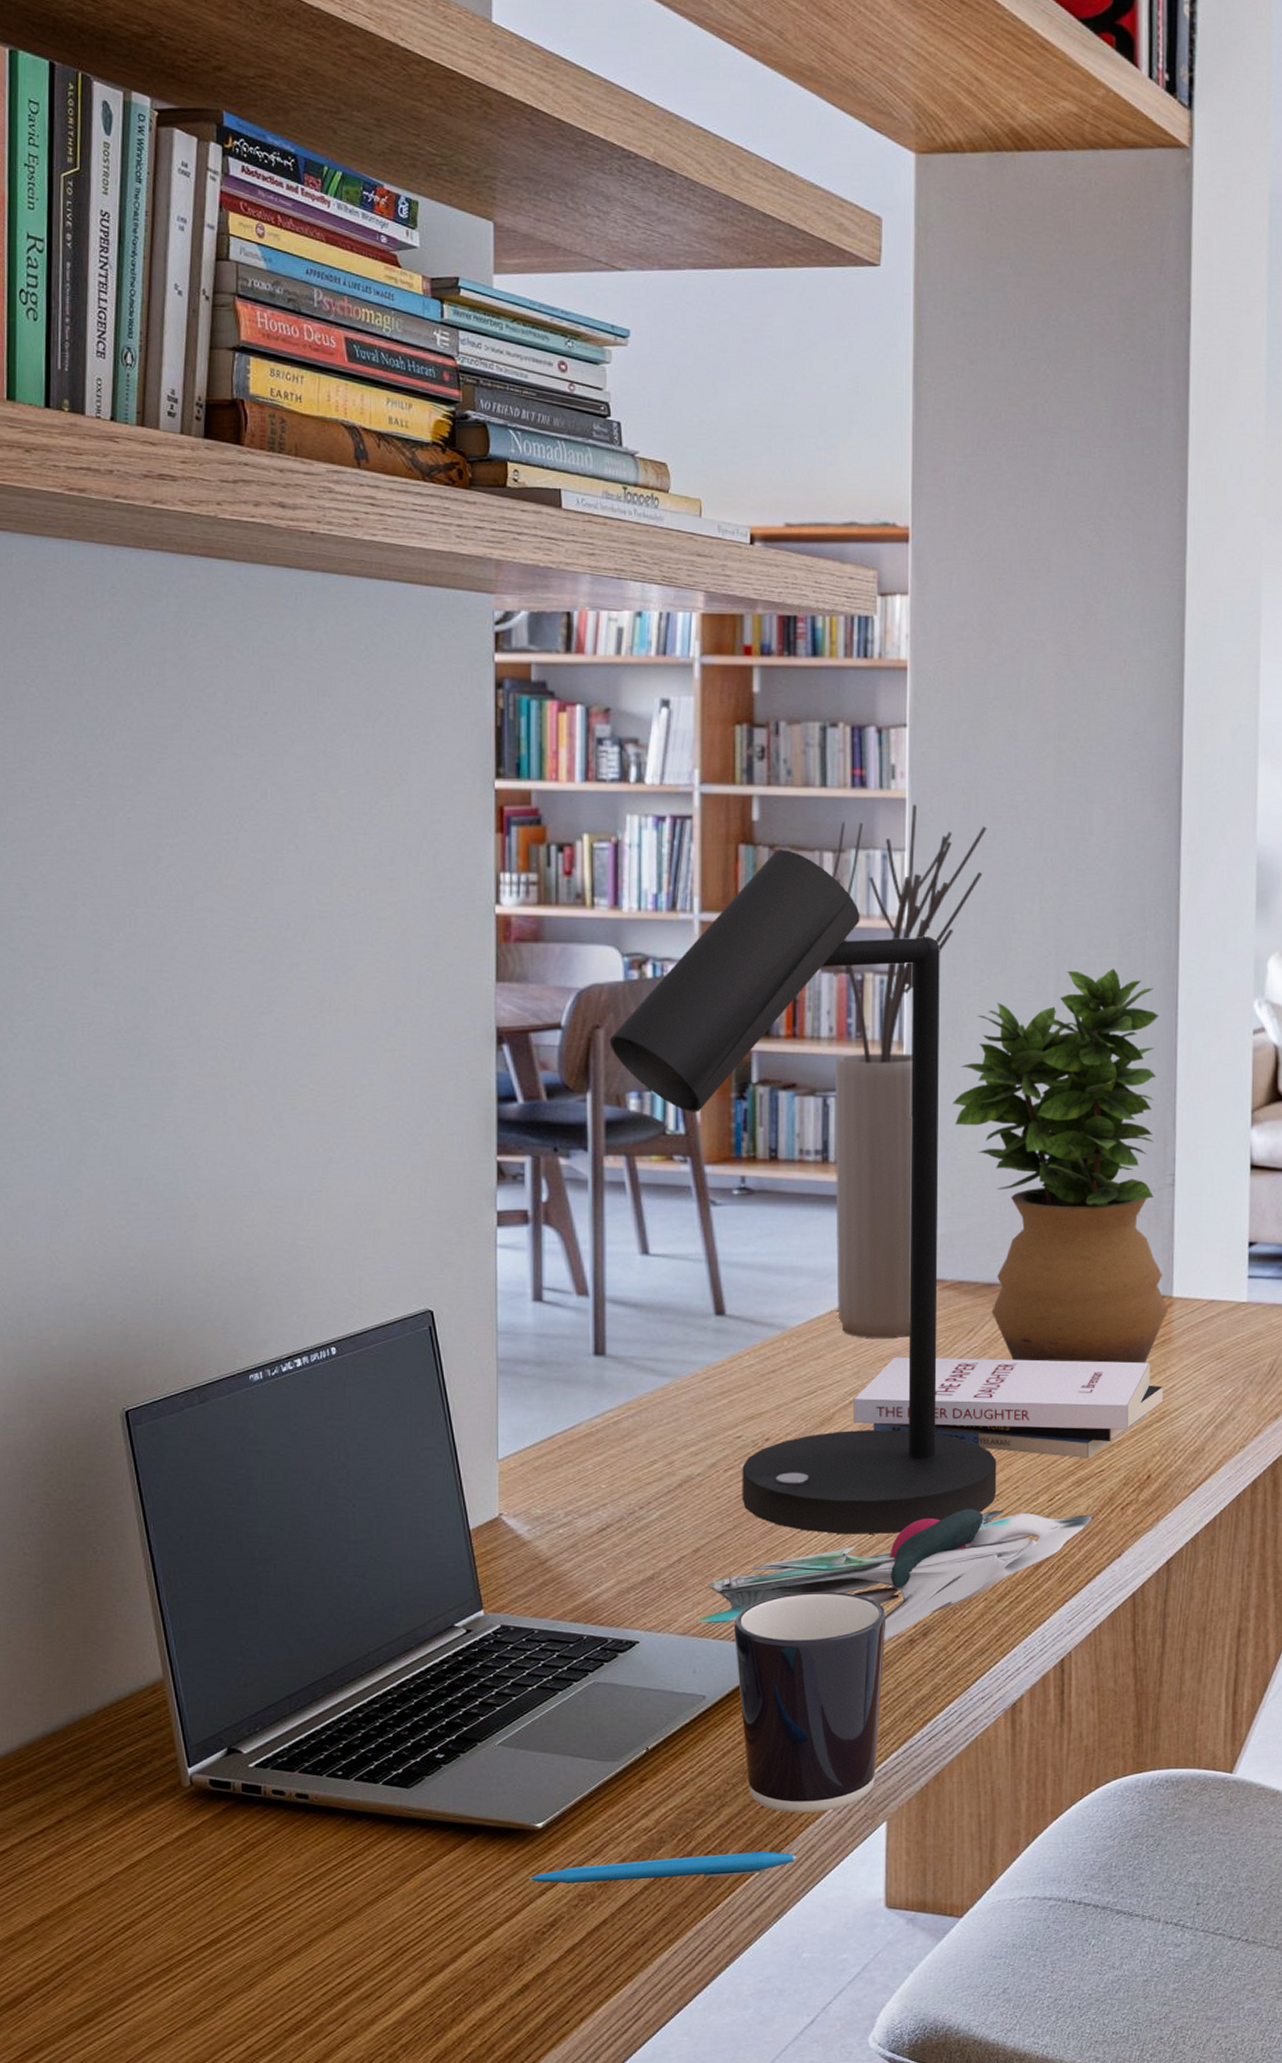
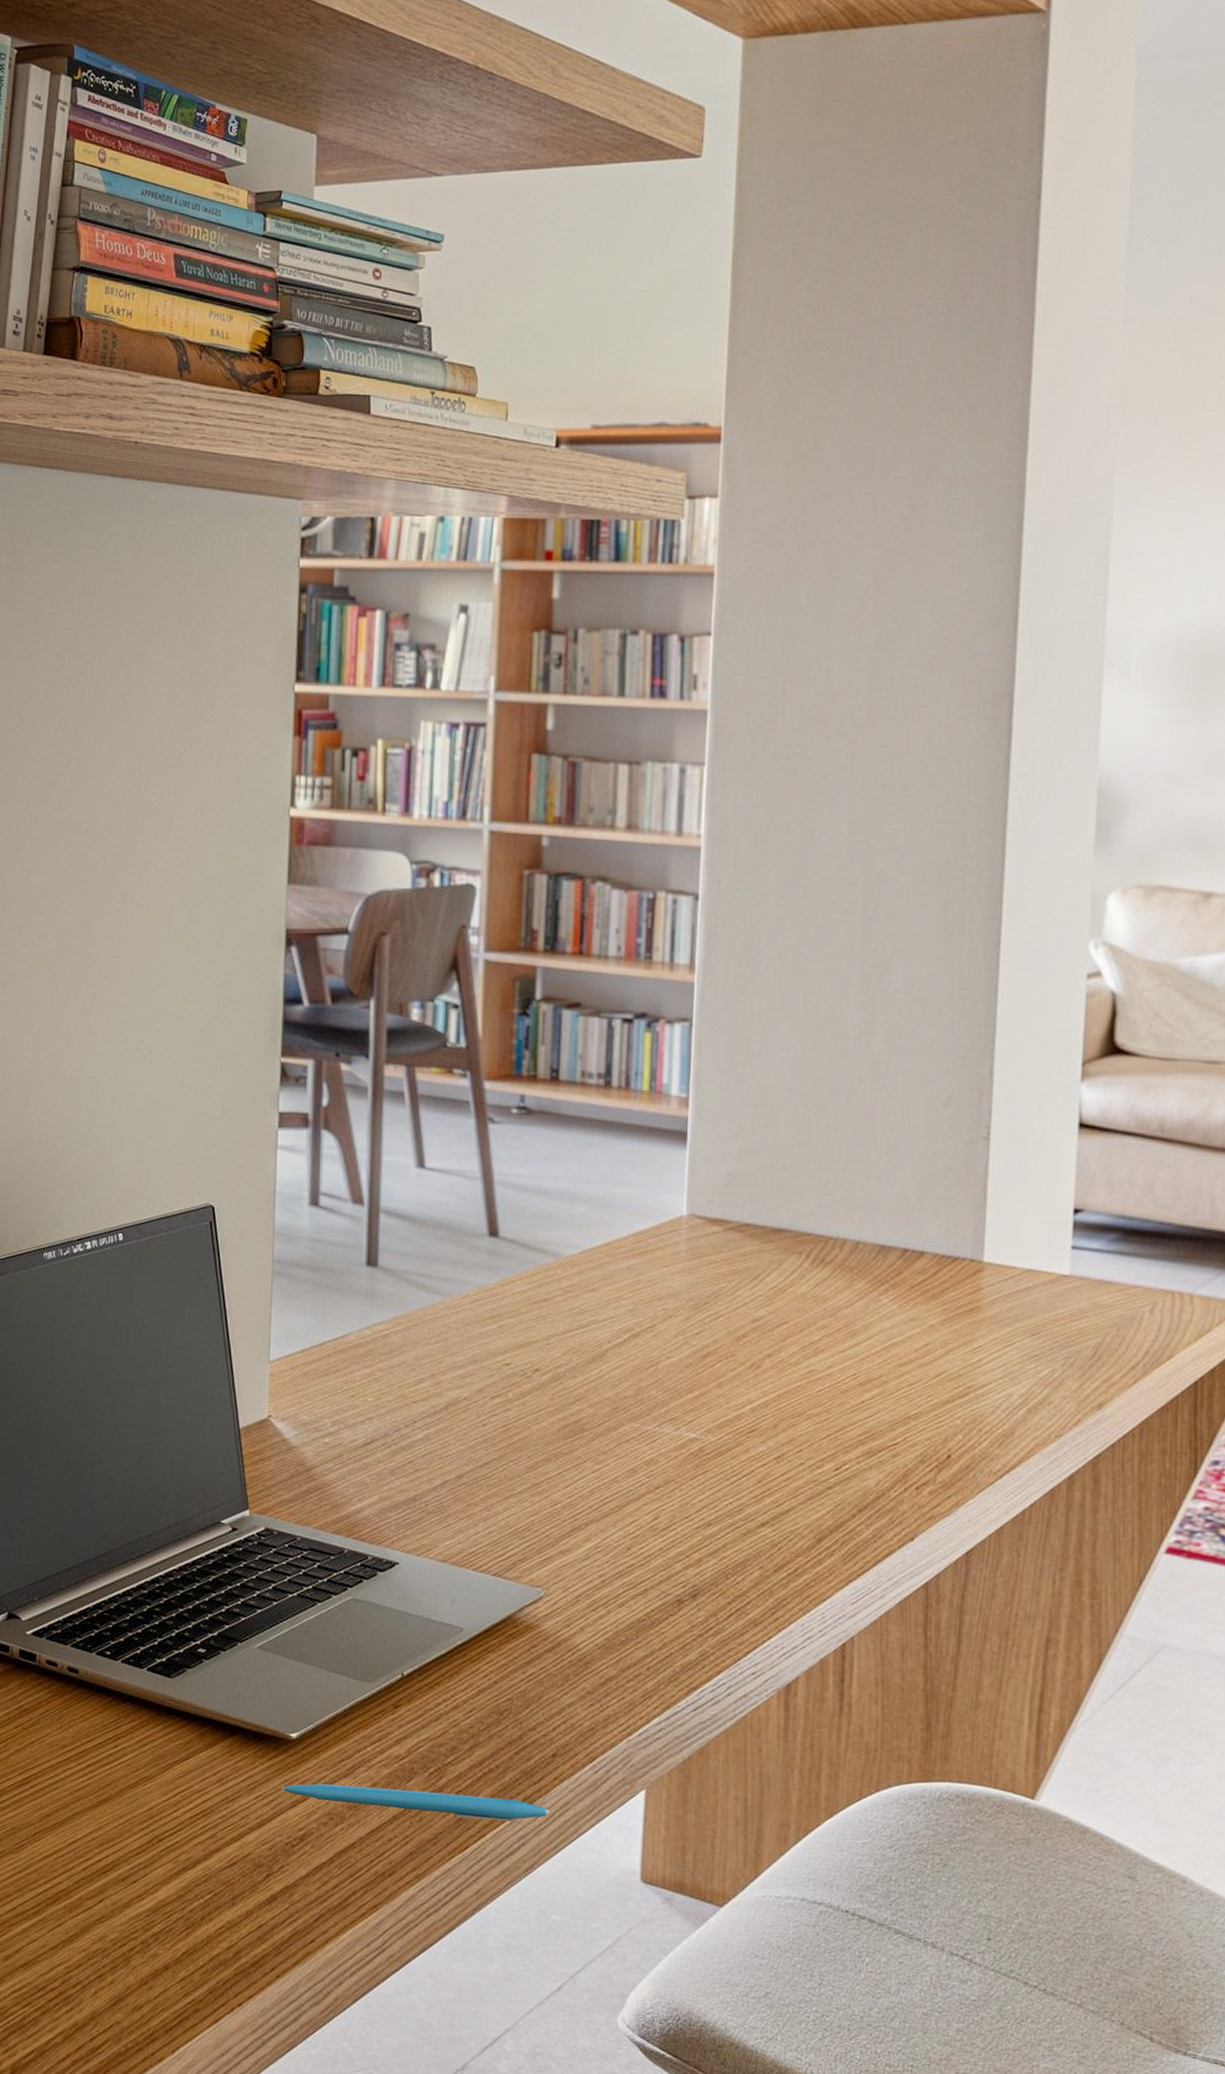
desk lamp: present [609,850,997,1535] -> none [394,761,779,1484]
paper: present [696,1509,1092,1642] -> none [457,1467,883,1598]
mug: present [733,1591,887,1813] -> none [494,1533,654,1769]
vase: present [831,804,987,1338] -> none [614,716,794,1277]
books: present [853,1356,1164,1459] -> none [627,1297,969,1429]
potted plant: present [953,968,1168,1364] -> none [745,898,979,1332]

